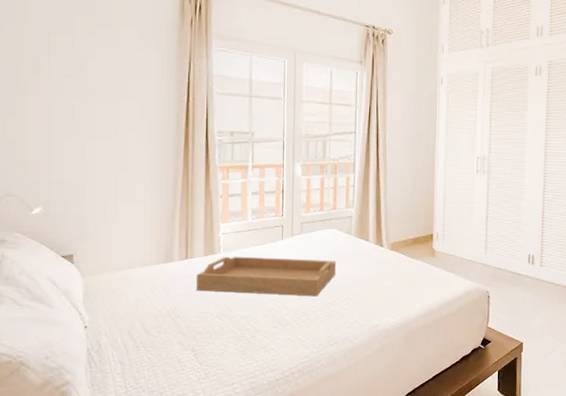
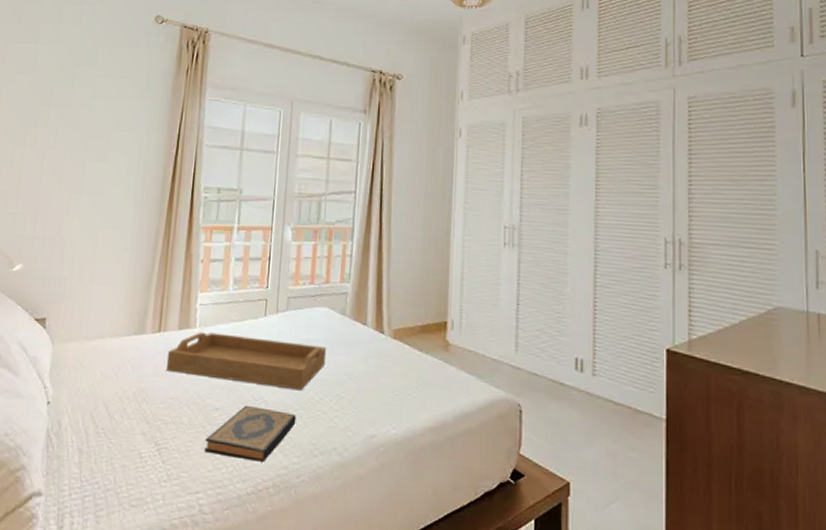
hardback book: none [236,313,314,355] -> present [204,406,297,462]

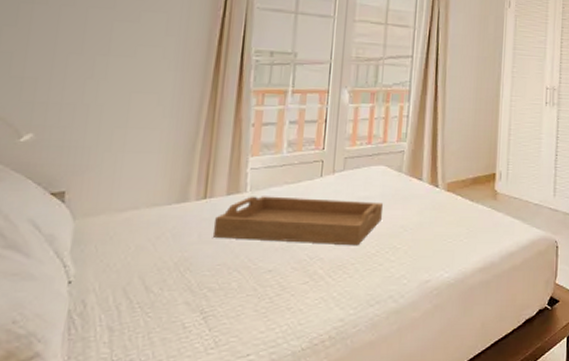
hardback book: present [204,406,297,462] -> none [255,265,353,317]

